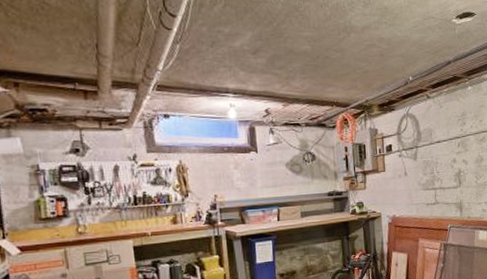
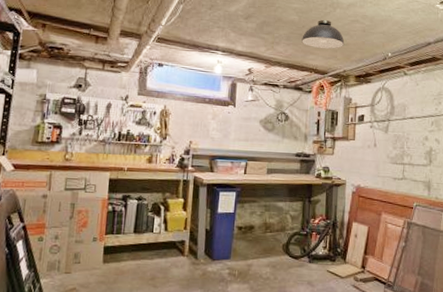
light fixture: none [318,47,364,80] -> present [301,20,345,50]

